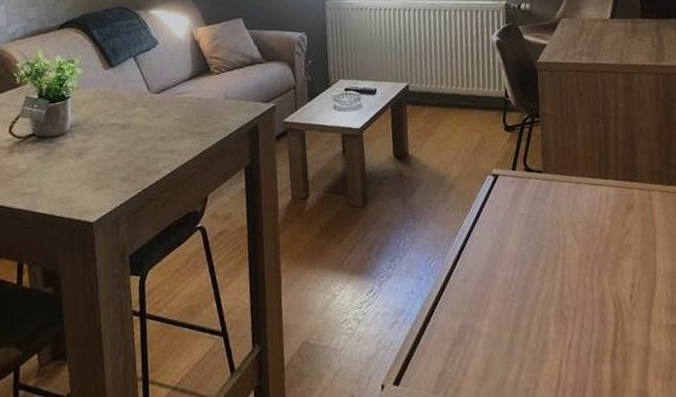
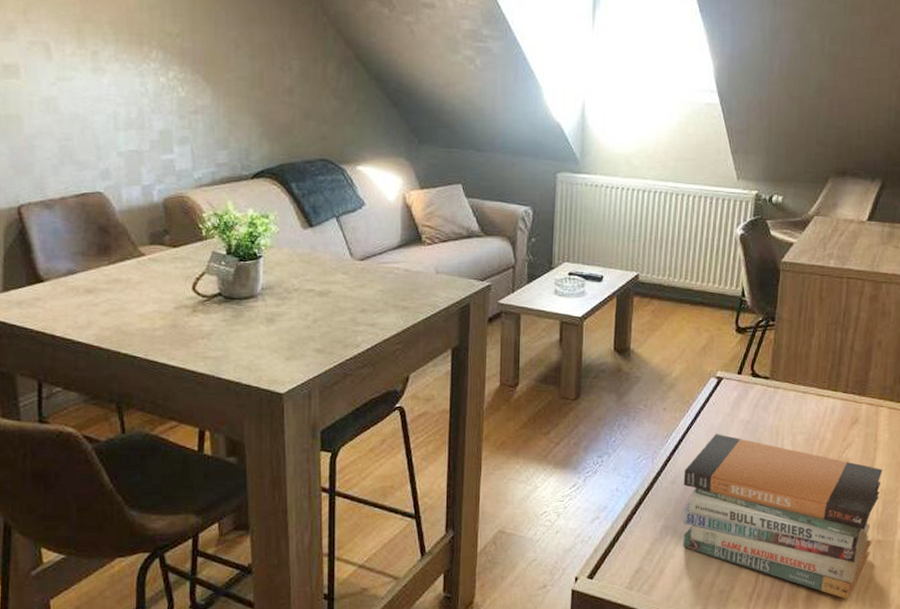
book stack: none [474,229,668,389] -> present [683,434,883,599]

